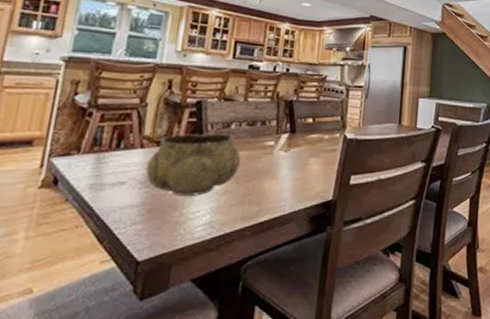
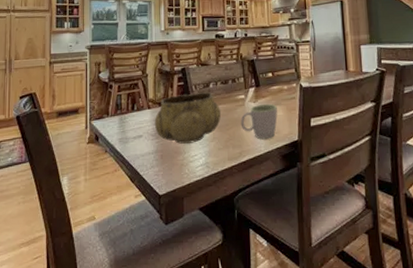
mug: none [264,154,313,197] -> present [240,103,278,140]

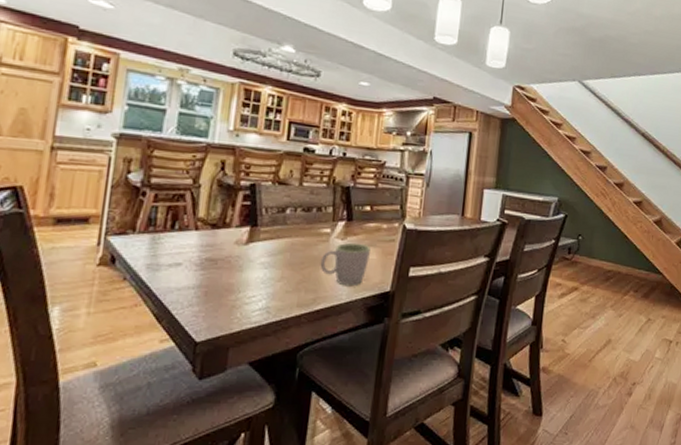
decorative bowl: present [154,92,221,144] -> none [201,217,296,281]

